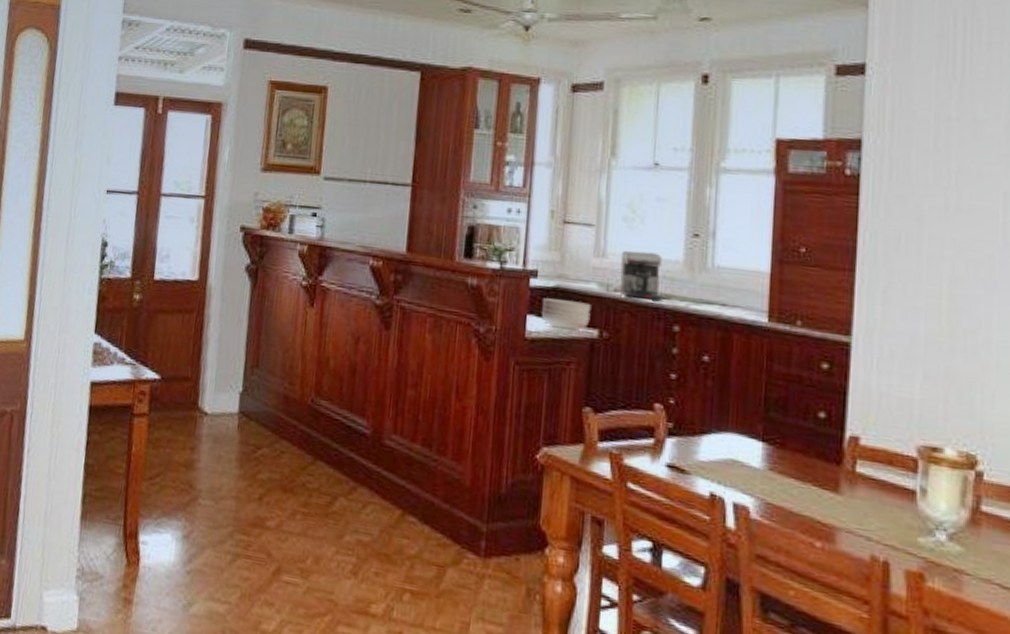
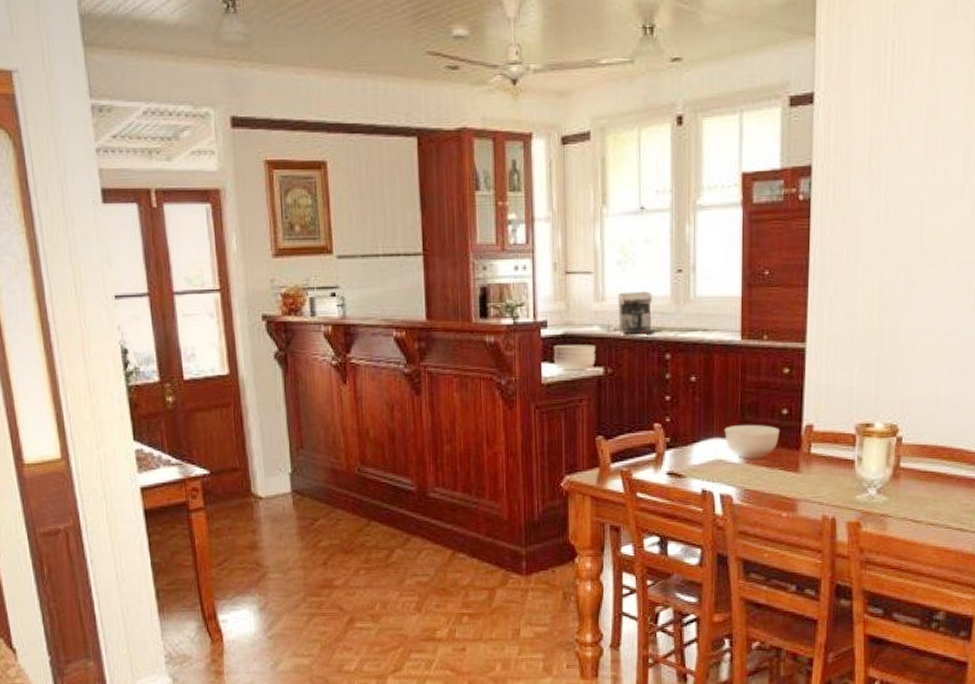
bowl: none [742,421,814,468] -> present [724,424,779,460]

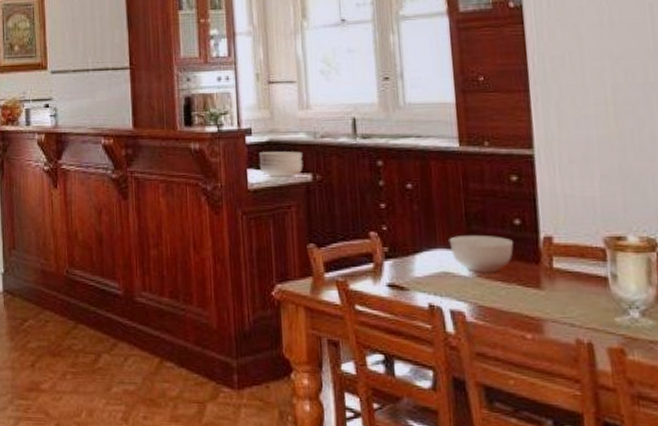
coffee maker: present [618,291,655,336] -> none [323,99,364,142]

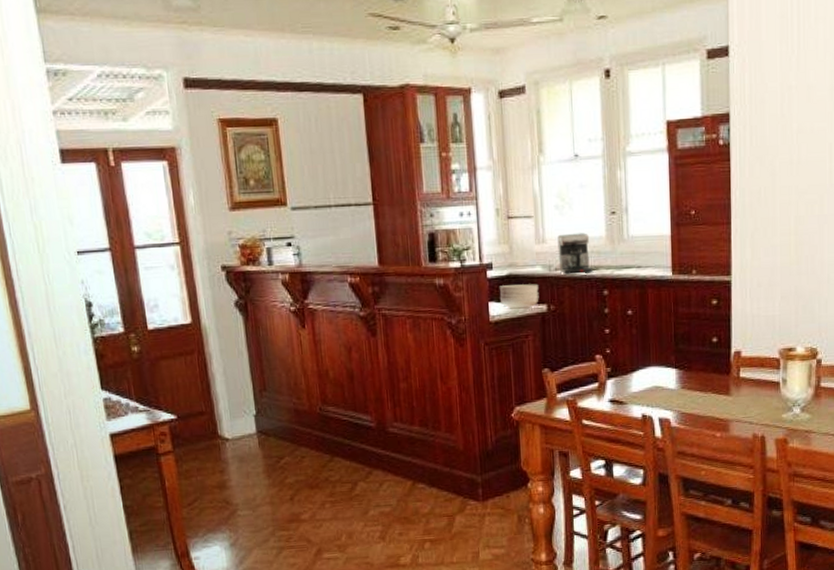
coffee maker: none [323,99,364,142] -> present [557,233,592,275]
bowl: present [449,234,514,273] -> none [660,352,711,385]

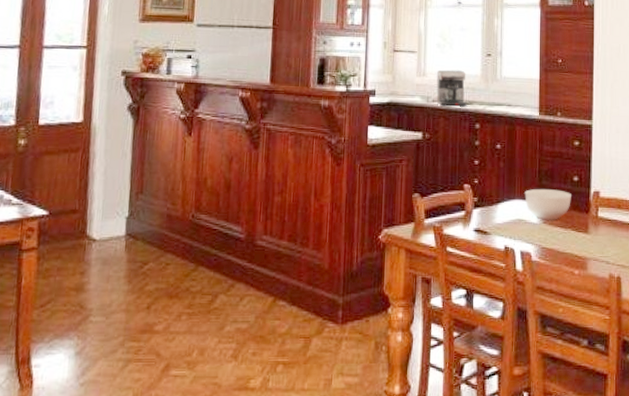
bowl: present [499,284,539,310] -> none [379,111,416,136]
bowl: none [660,352,711,385] -> present [524,188,571,220]

